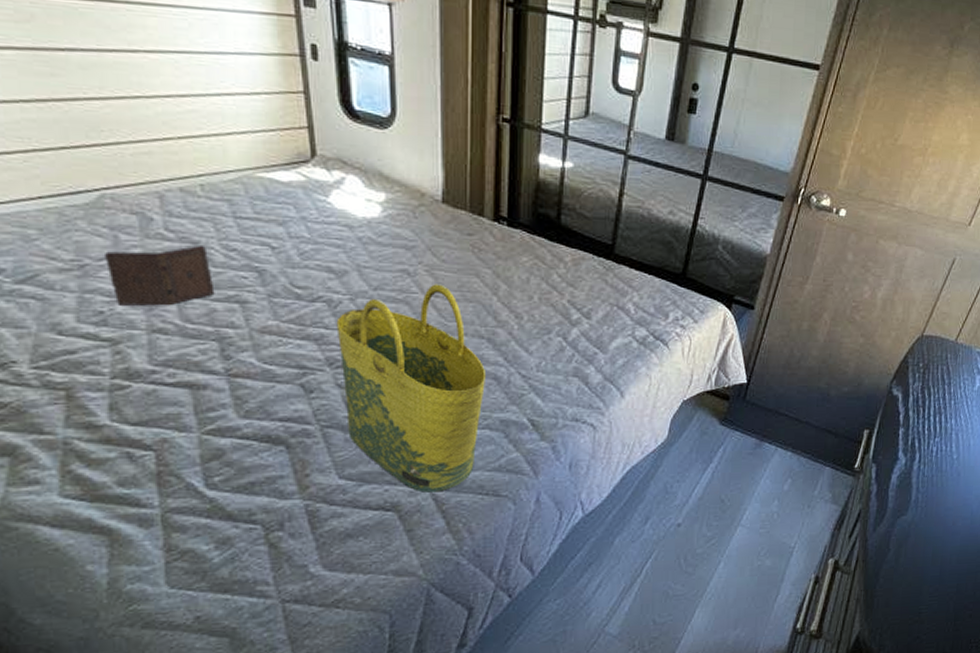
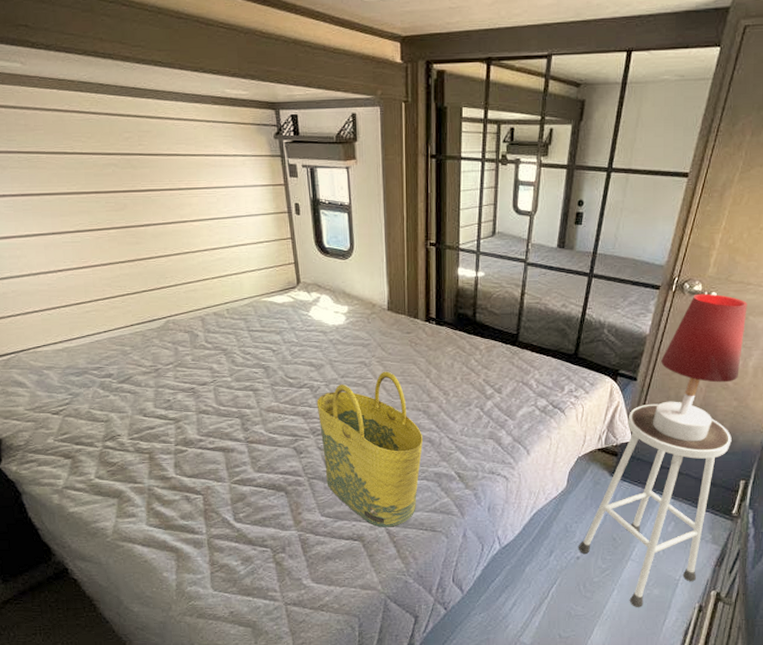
hardback book: present [103,246,215,306] -> none [169,352,237,395]
stool: none [680,337,857,583] -> present [579,403,732,608]
table lamp: none [770,209,878,384] -> present [652,293,747,442]

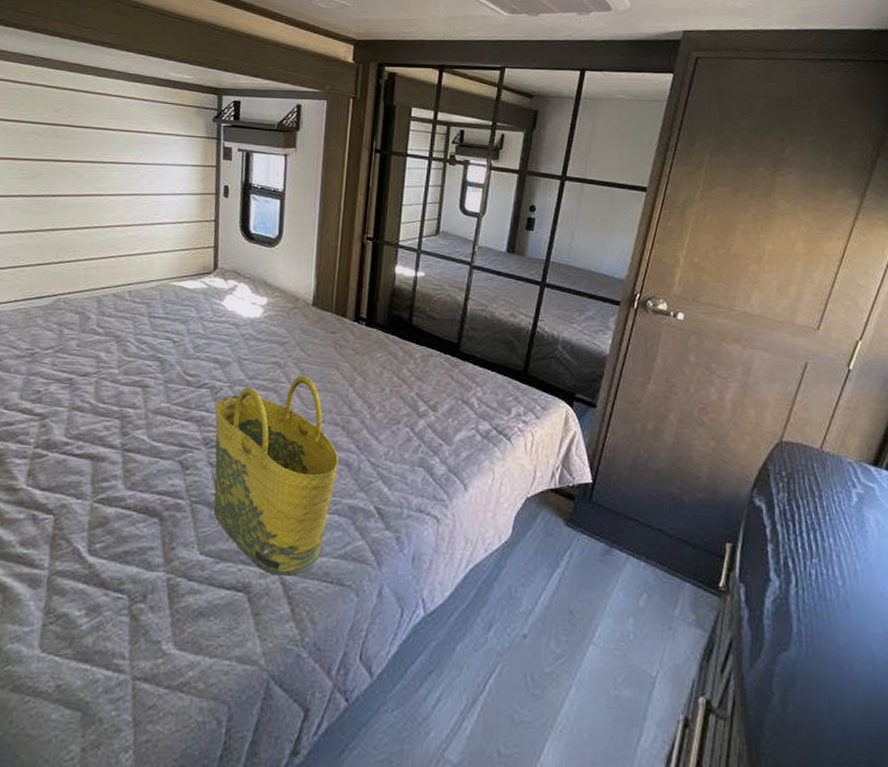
stool: present [579,403,732,608] -> none [526,437,712,717]
table lamp: present [652,293,747,442] -> none [615,313,719,489]

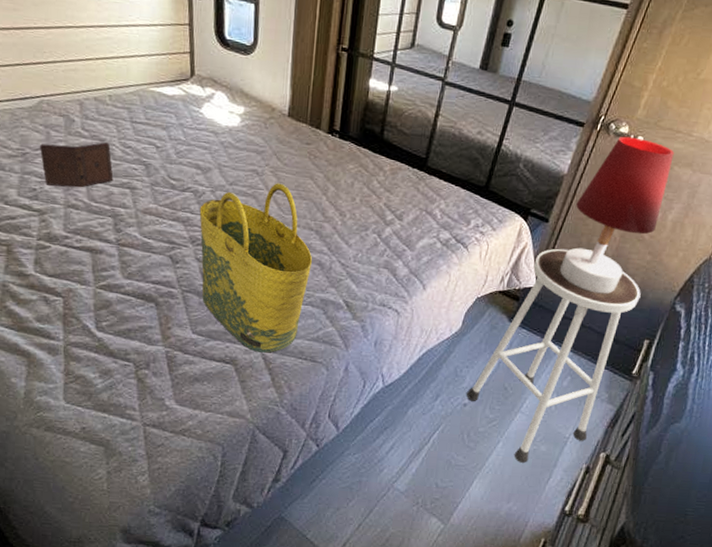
hardback book: none [49,339,125,388] -> present [39,142,113,188]
stool: none [526,437,712,717] -> present [467,248,641,464]
table lamp: none [615,313,719,489] -> present [559,136,674,294]

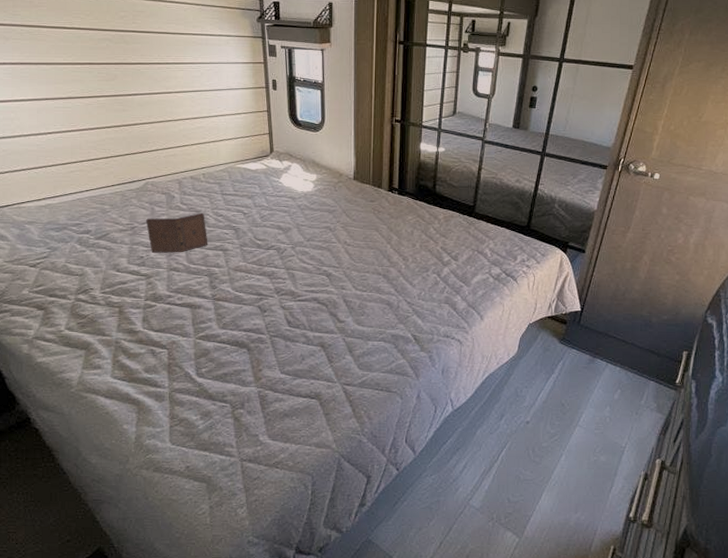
tote bag: present [199,183,312,353] -> none [282,236,381,387]
stool: present [467,248,641,464] -> none [528,275,675,475]
table lamp: present [559,136,674,294] -> none [599,174,688,313]

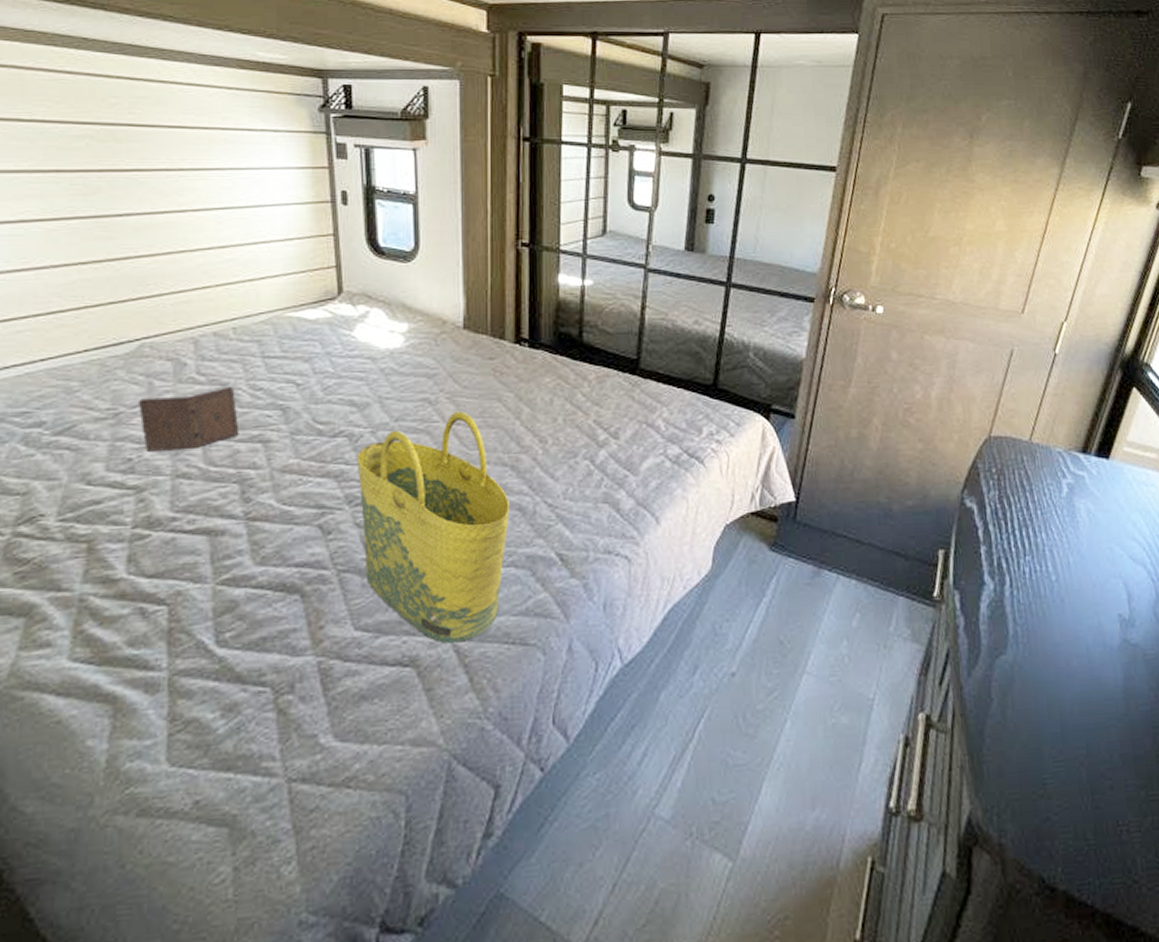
tote bag: none [282,236,381,387] -> present [357,411,509,644]

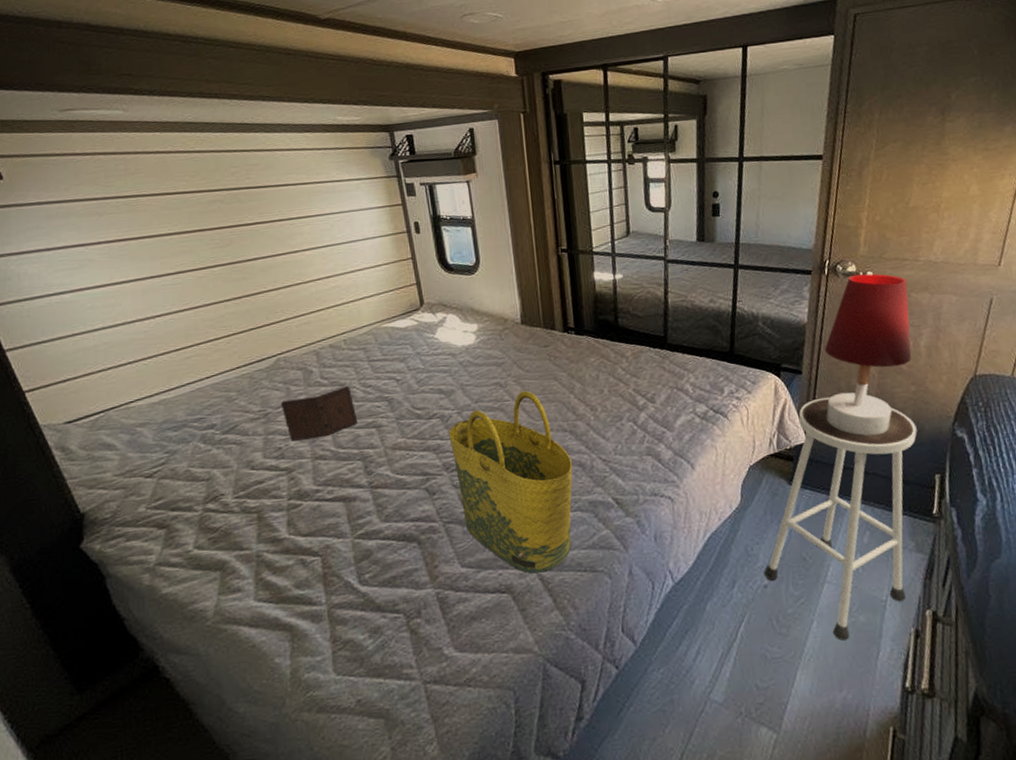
stool: none [733,448,922,748] -> present [764,397,917,641]
table lamp: none [818,307,921,499] -> present [825,273,912,437]

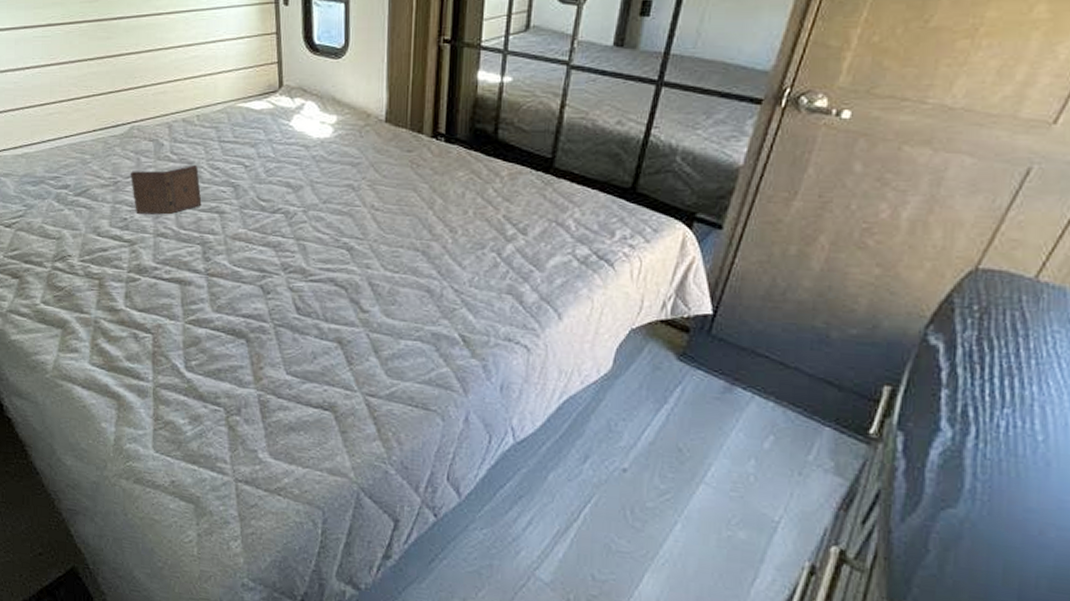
tote bag: present [449,390,573,574] -> none [291,198,419,398]
stool: present [764,397,917,641] -> none [626,263,871,556]
table lamp: present [825,273,912,437] -> none [743,111,901,323]

